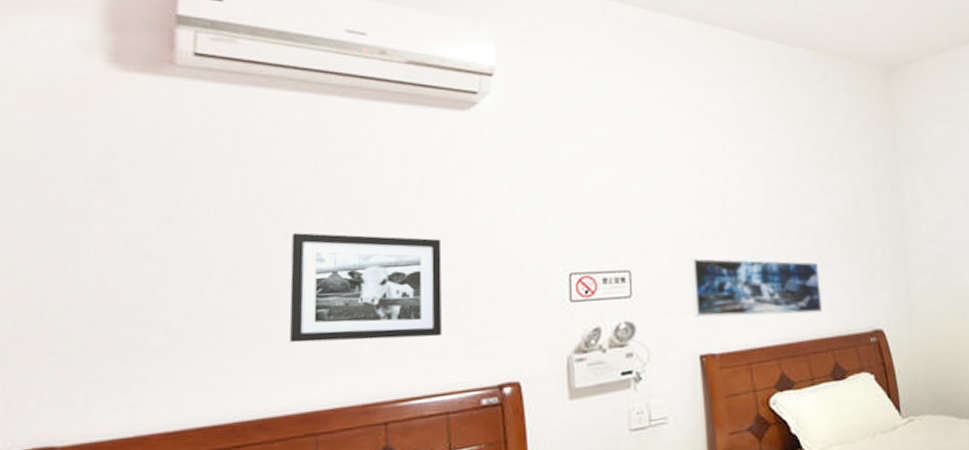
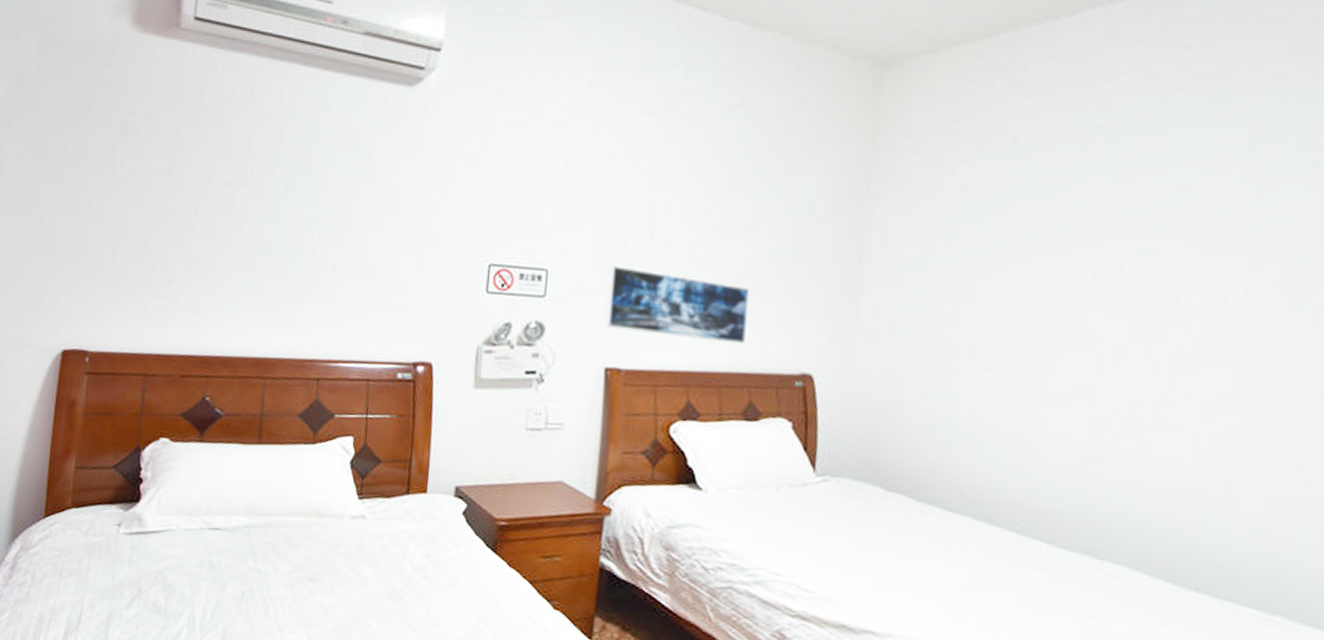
picture frame: present [289,233,442,343] -> none [250,195,378,308]

